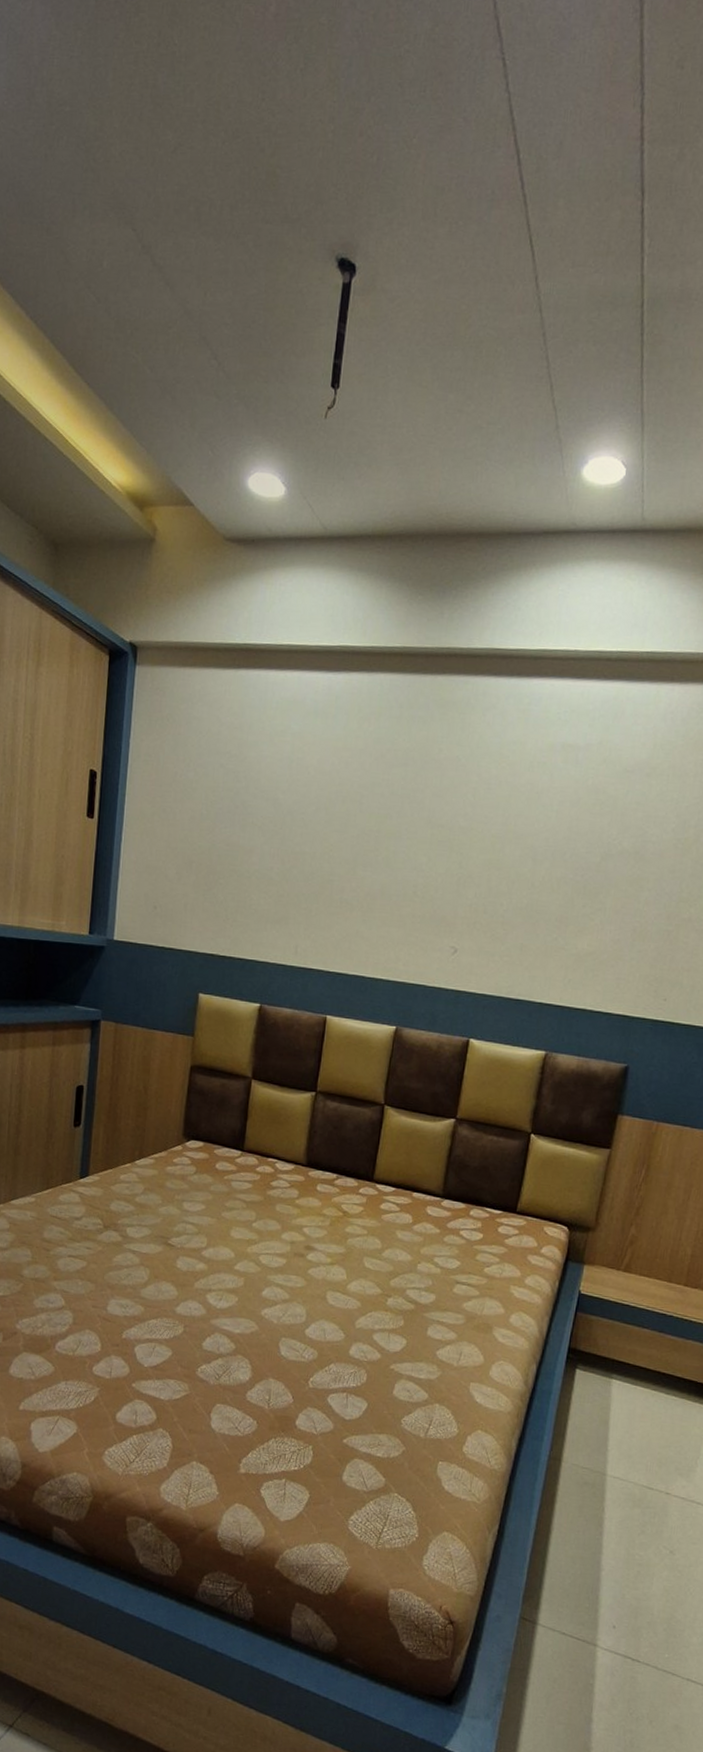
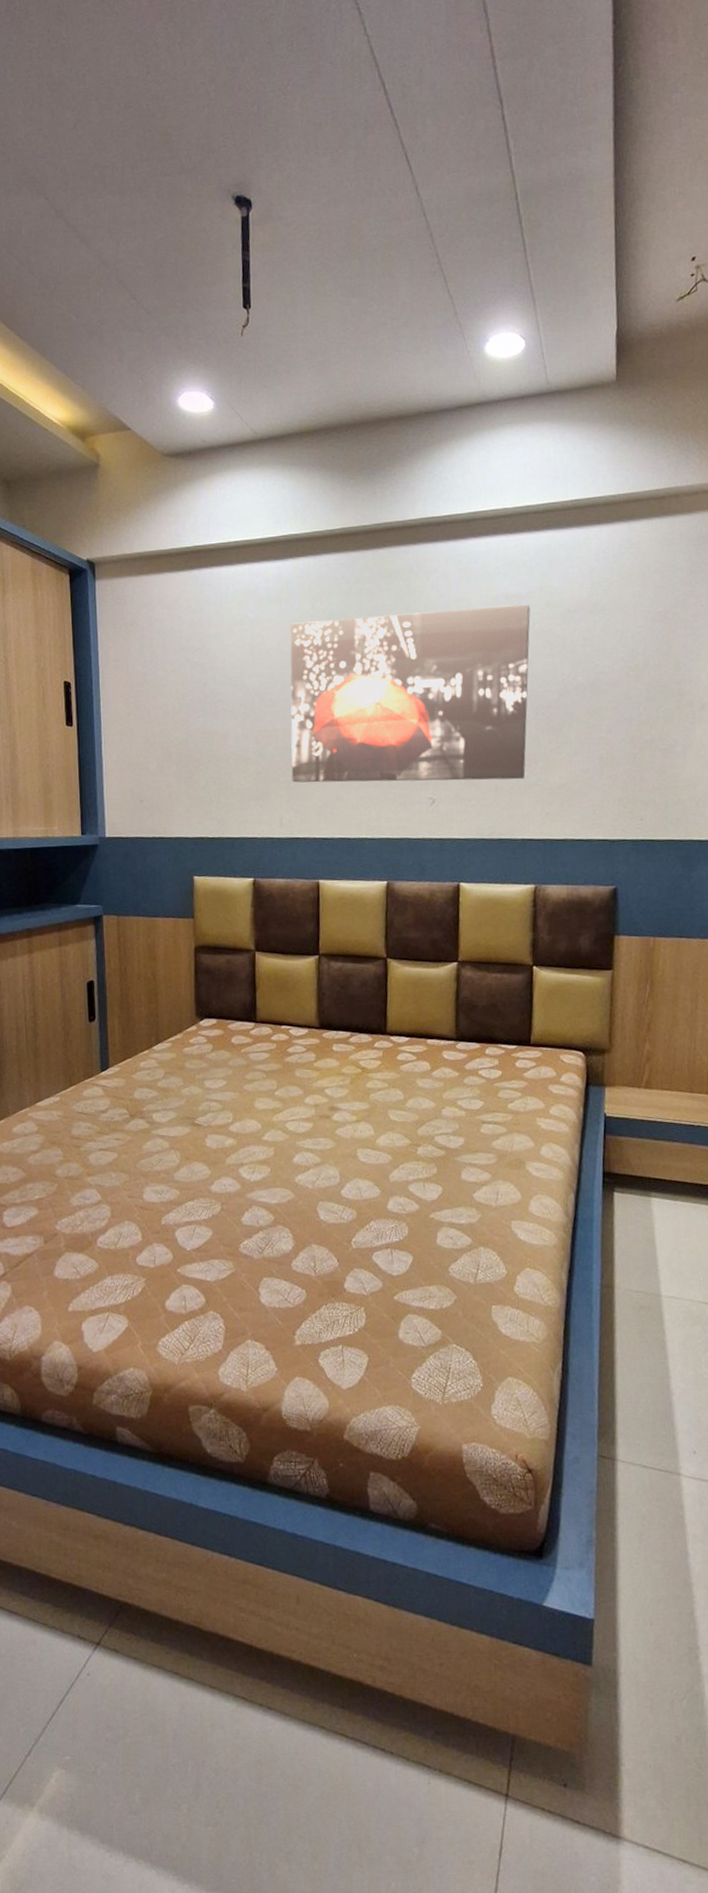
wall art: none [313,741,586,941] -> present [290,604,530,783]

